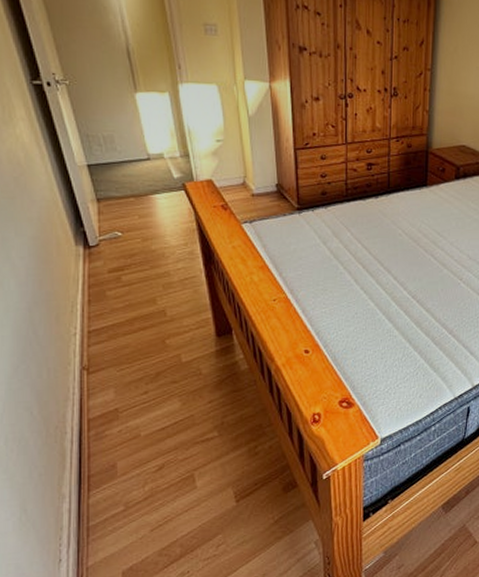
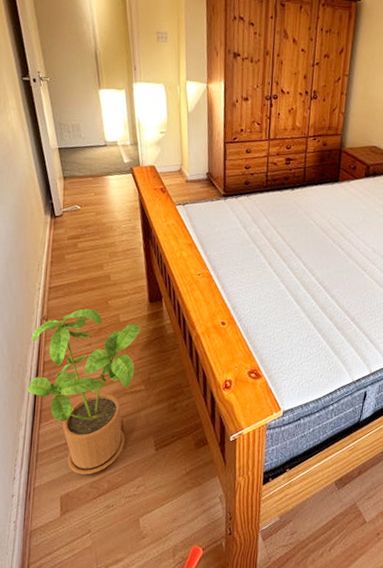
house plant: none [69,350,210,543] -> present [27,308,142,475]

